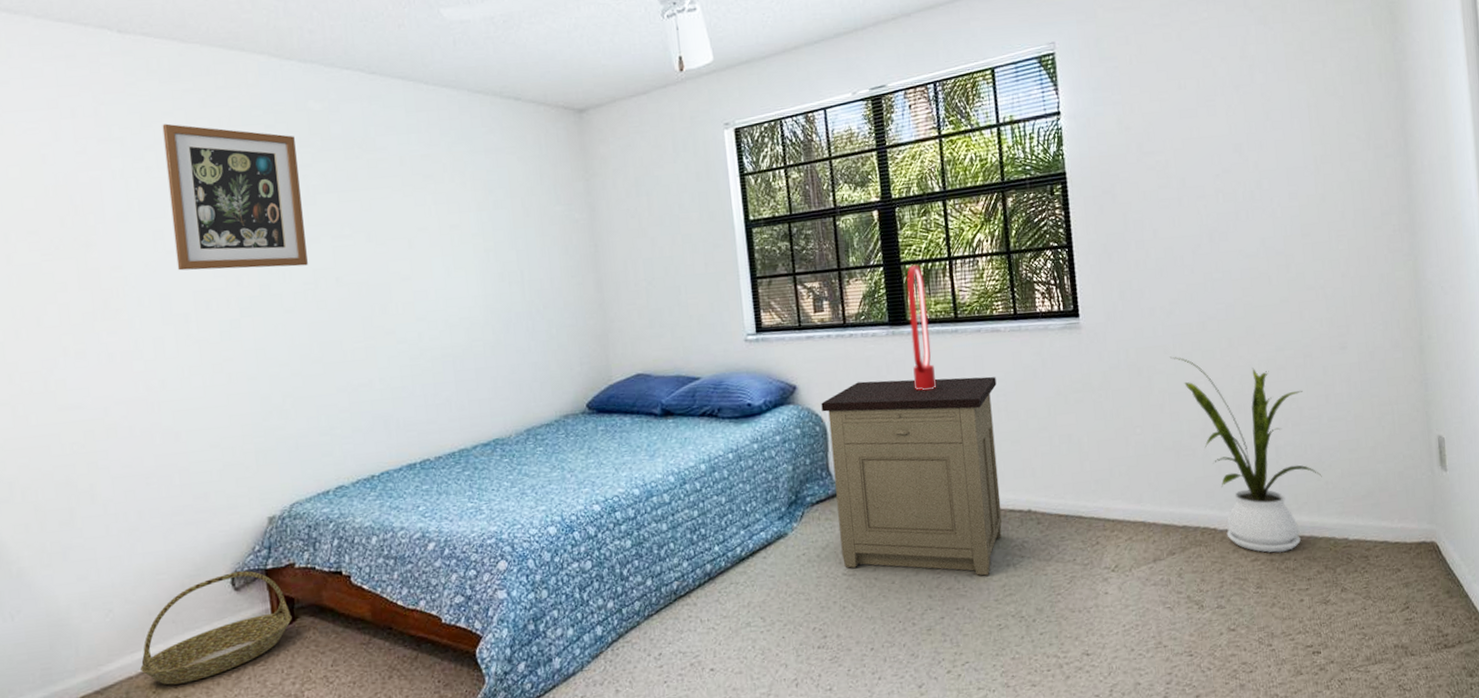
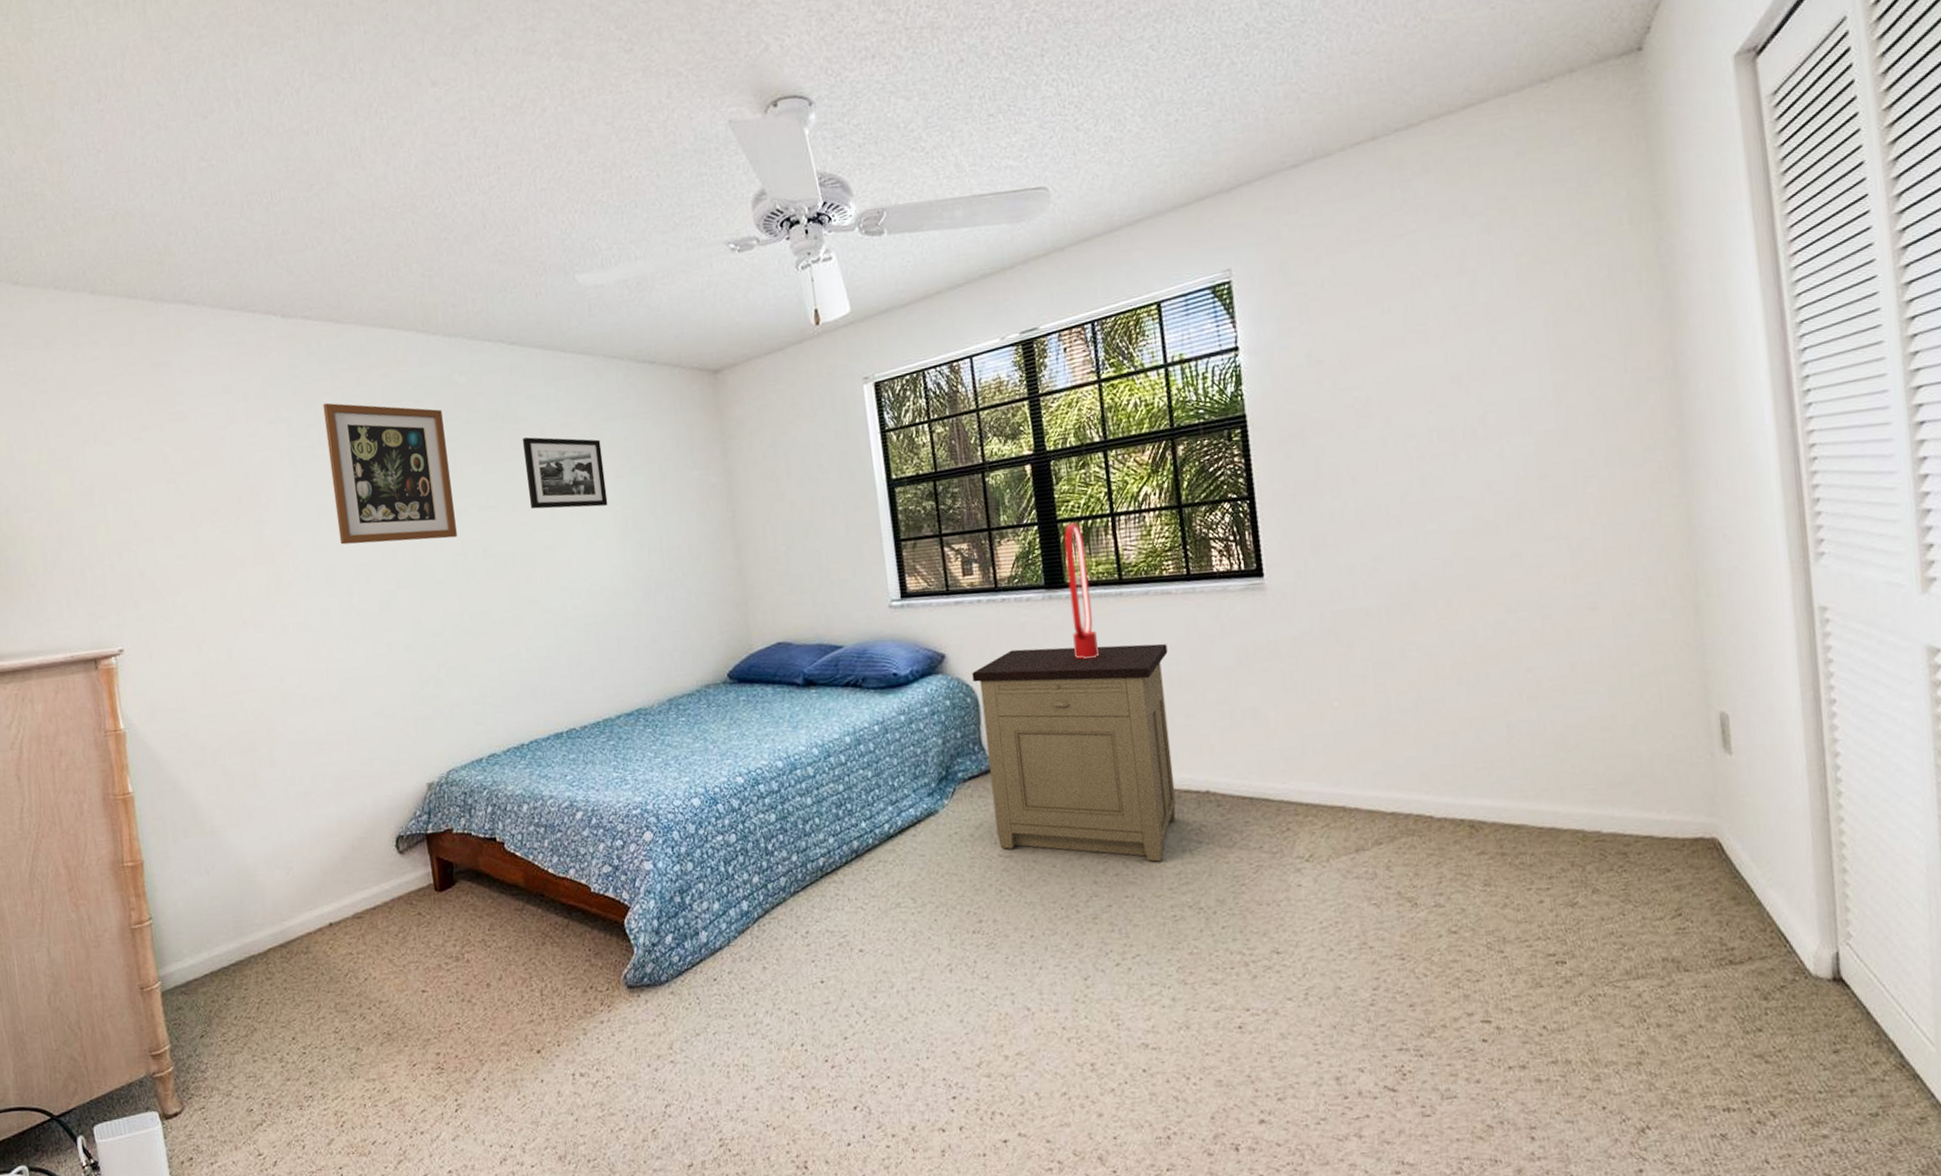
basket: present [140,571,292,685] -> none [318,835,452,942]
picture frame: none [380,167,469,239] -> present [522,437,608,510]
house plant: present [1170,356,1322,553] -> none [1374,620,1567,846]

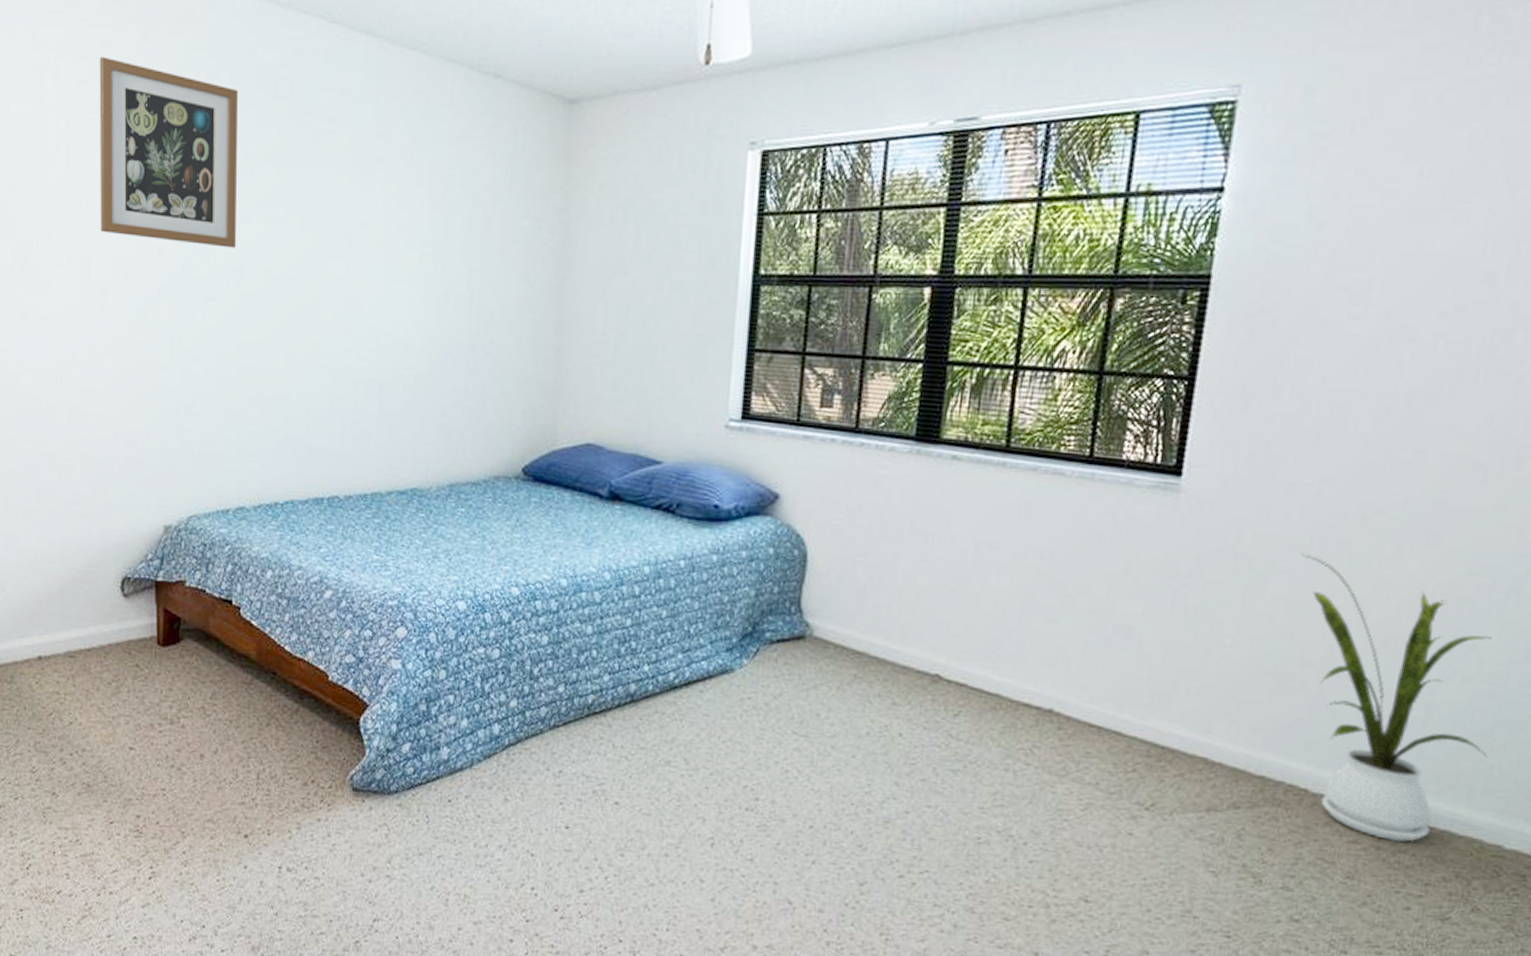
picture frame: present [522,437,608,510] -> none [325,143,420,243]
nightstand: present [972,643,1177,862] -> none [796,505,1045,776]
table lamp: present [1063,522,1099,659] -> none [932,367,975,532]
house plant: none [1374,620,1567,846] -> present [1301,553,1492,843]

